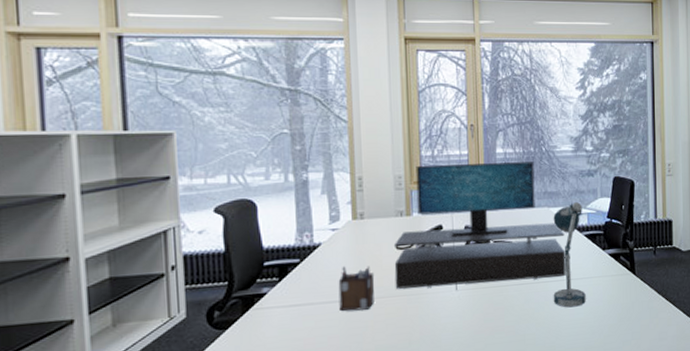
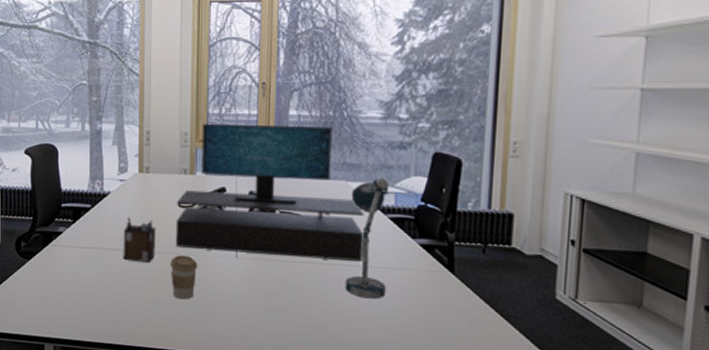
coffee cup: none [390,296,420,341] -> present [170,255,198,300]

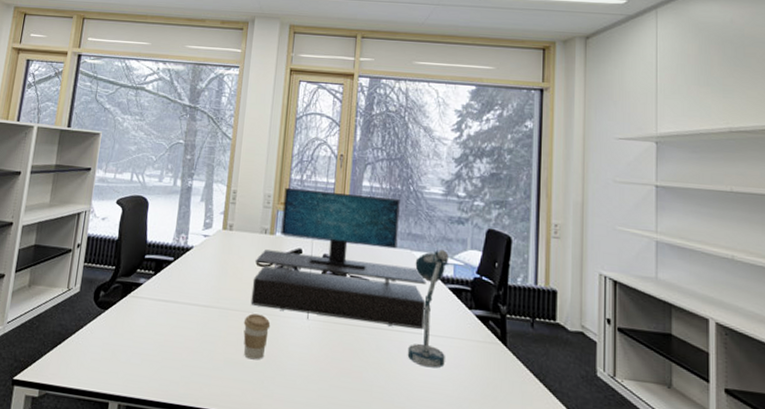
desk organizer: present [123,217,156,263] -> none [199,272,234,320]

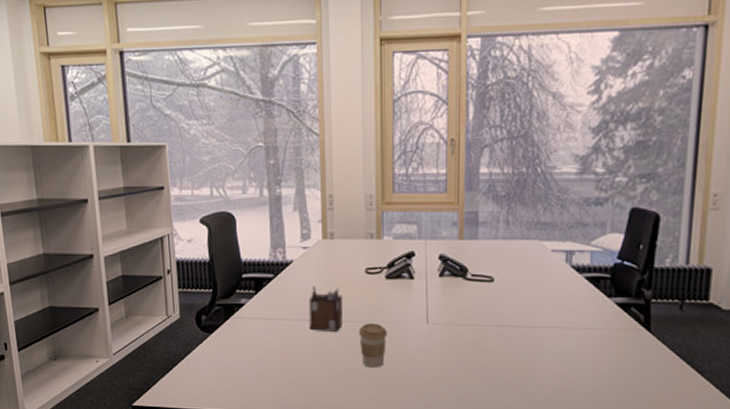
desk organizer: none [199,272,234,320] -> present [308,286,343,332]
tv stand: present [250,187,427,329] -> none [363,184,559,324]
desk lamp: present [407,250,449,368] -> none [539,237,585,360]

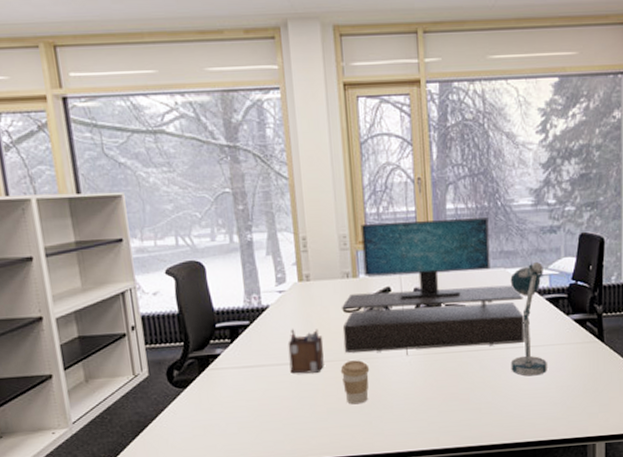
tv stand: none [363,184,559,324] -> present [341,217,525,353]
desk lamp: none [539,237,585,360] -> present [510,262,547,376]

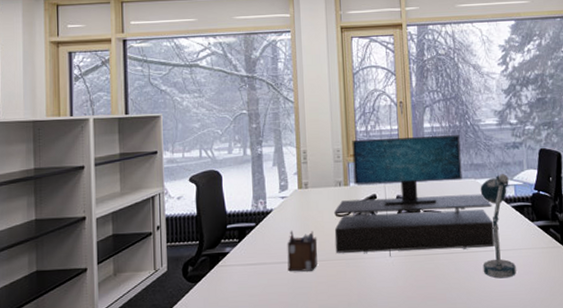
coffee cup: present [340,360,370,405] -> none [331,260,357,302]

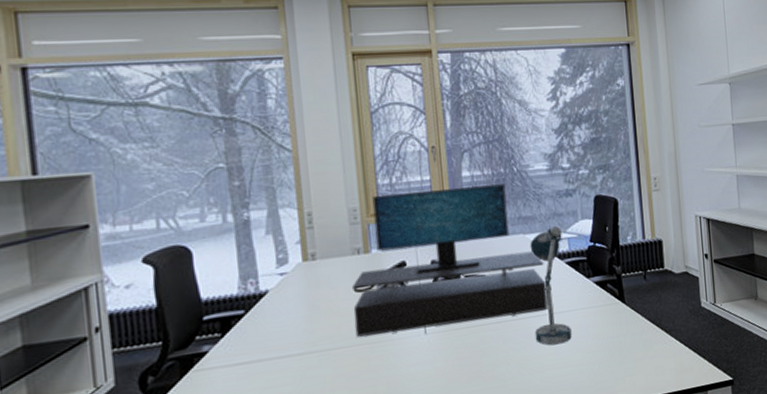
desk organizer: present [287,231,318,272] -> none [290,313,333,367]

